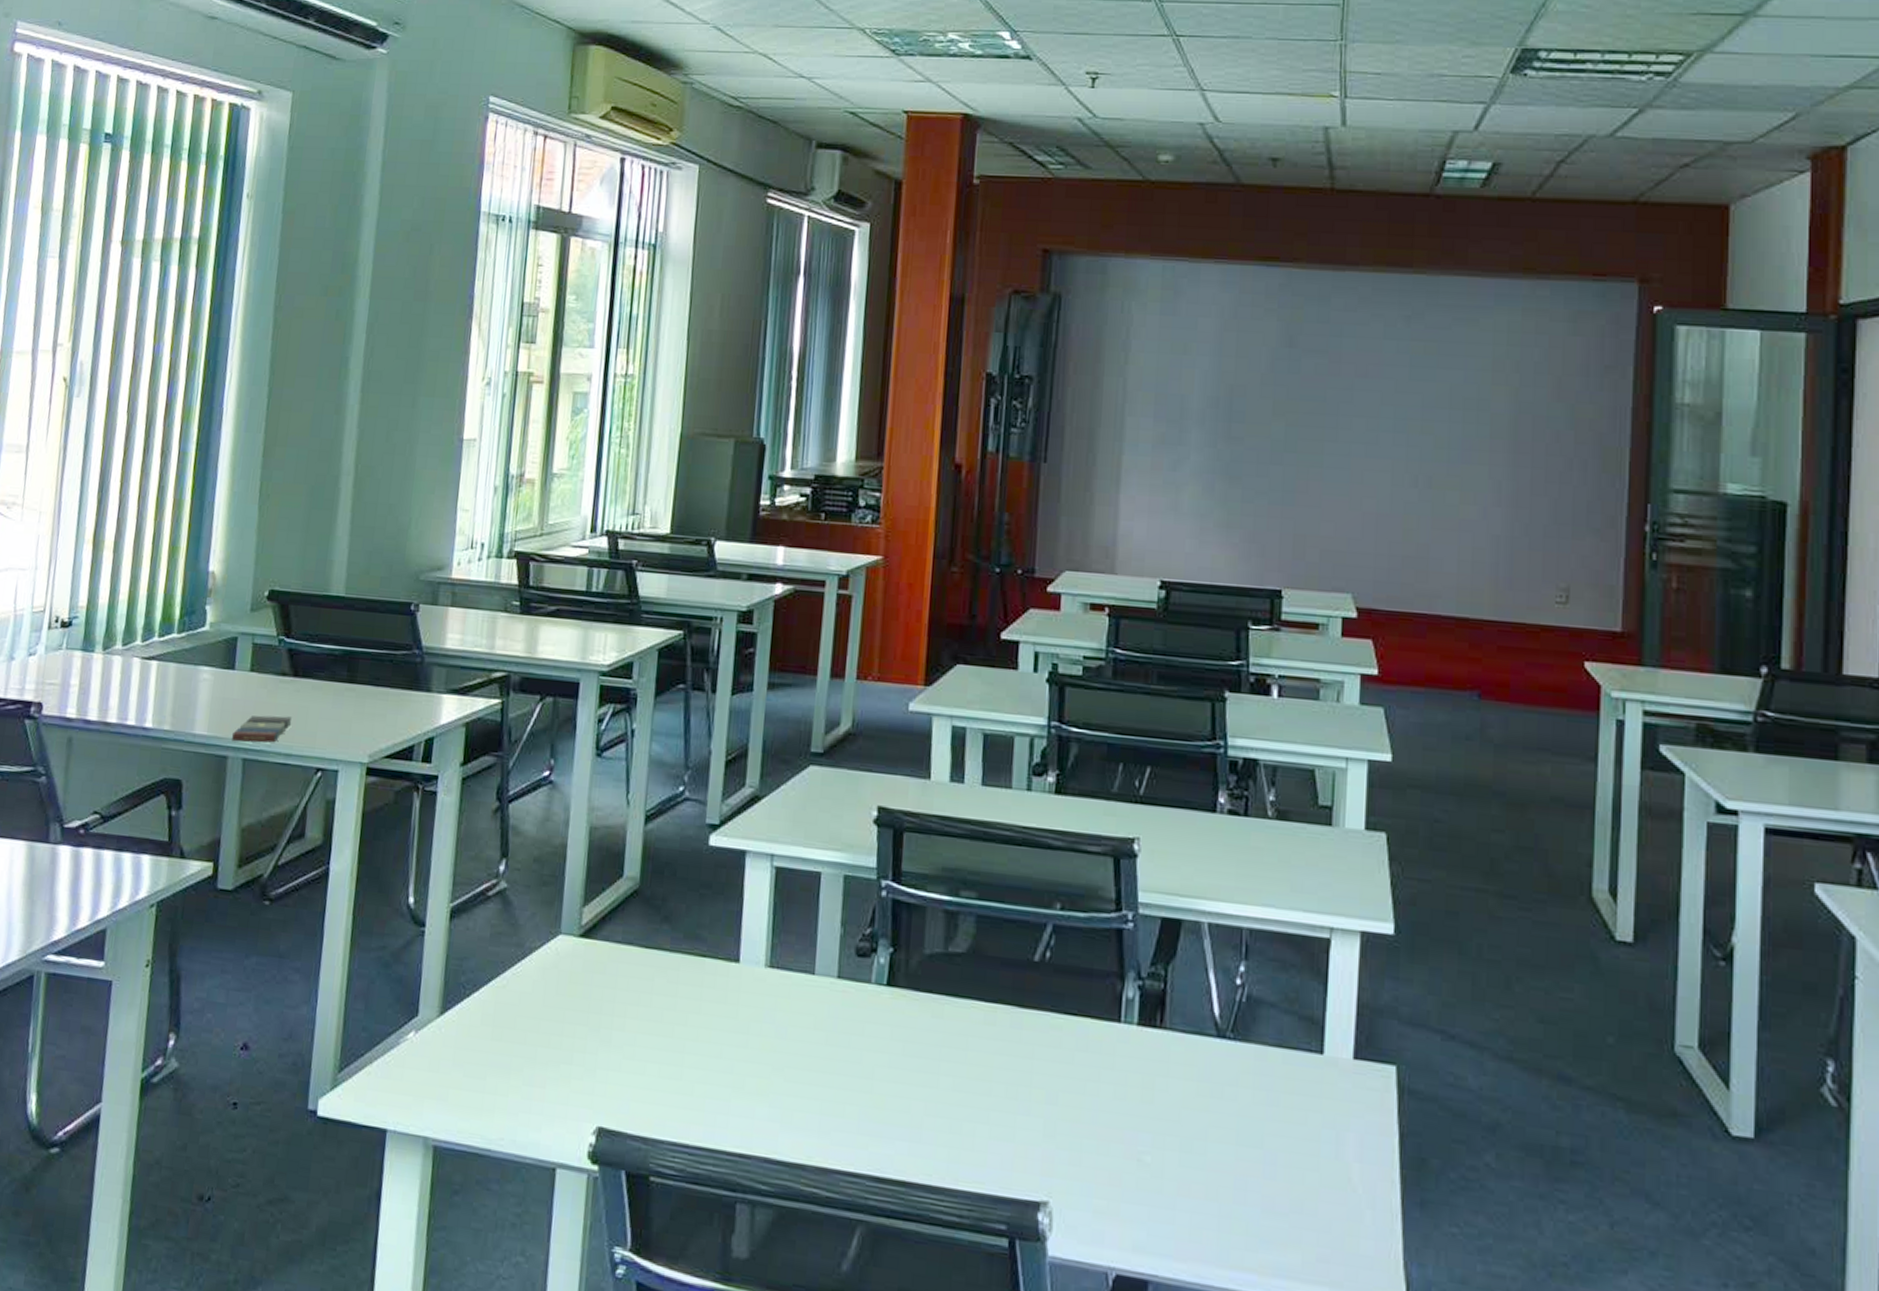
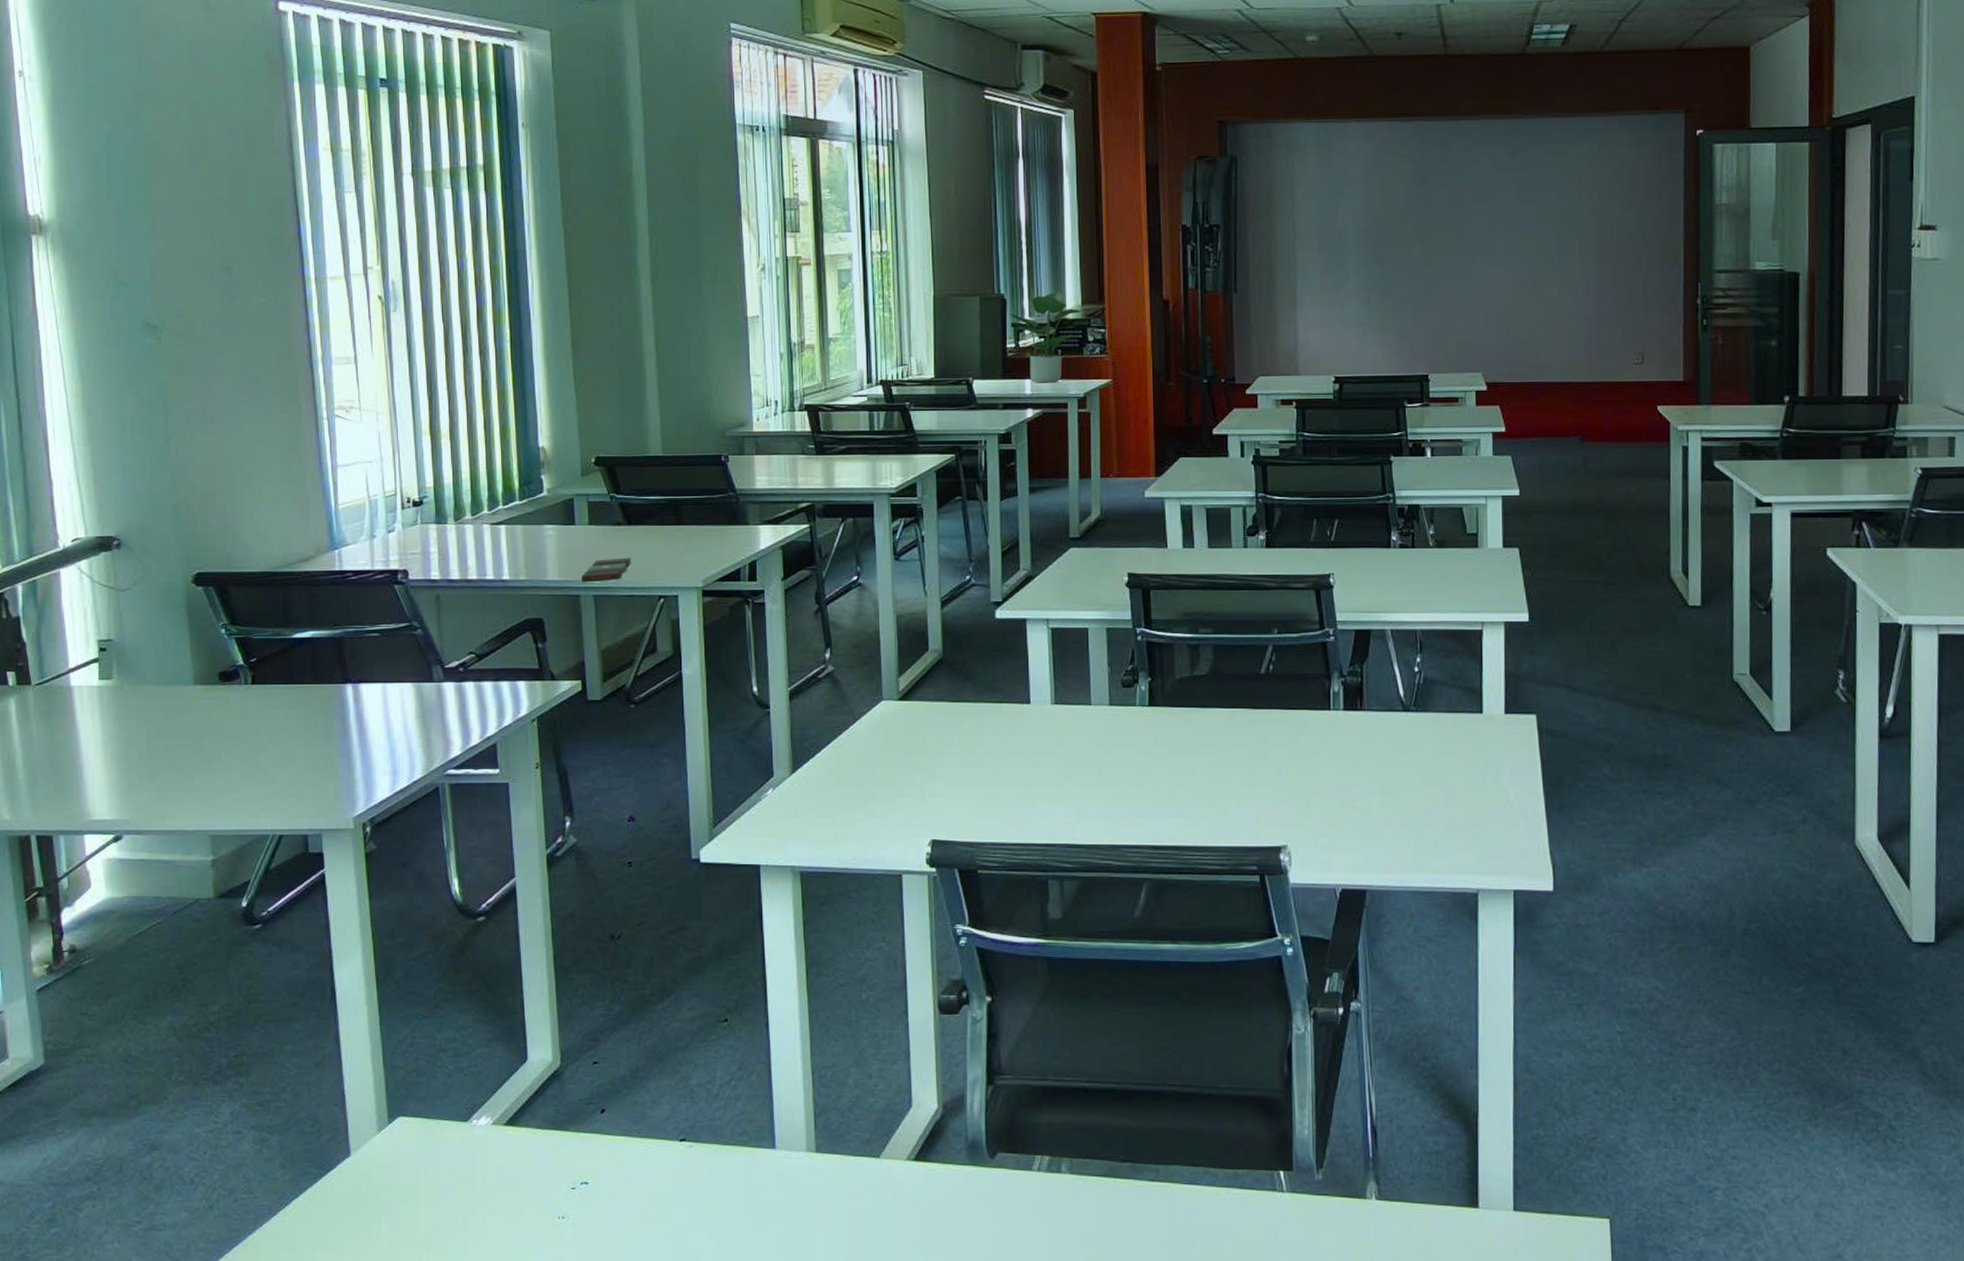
potted plant: none [767,440,855,554] -> present [1009,291,1082,383]

